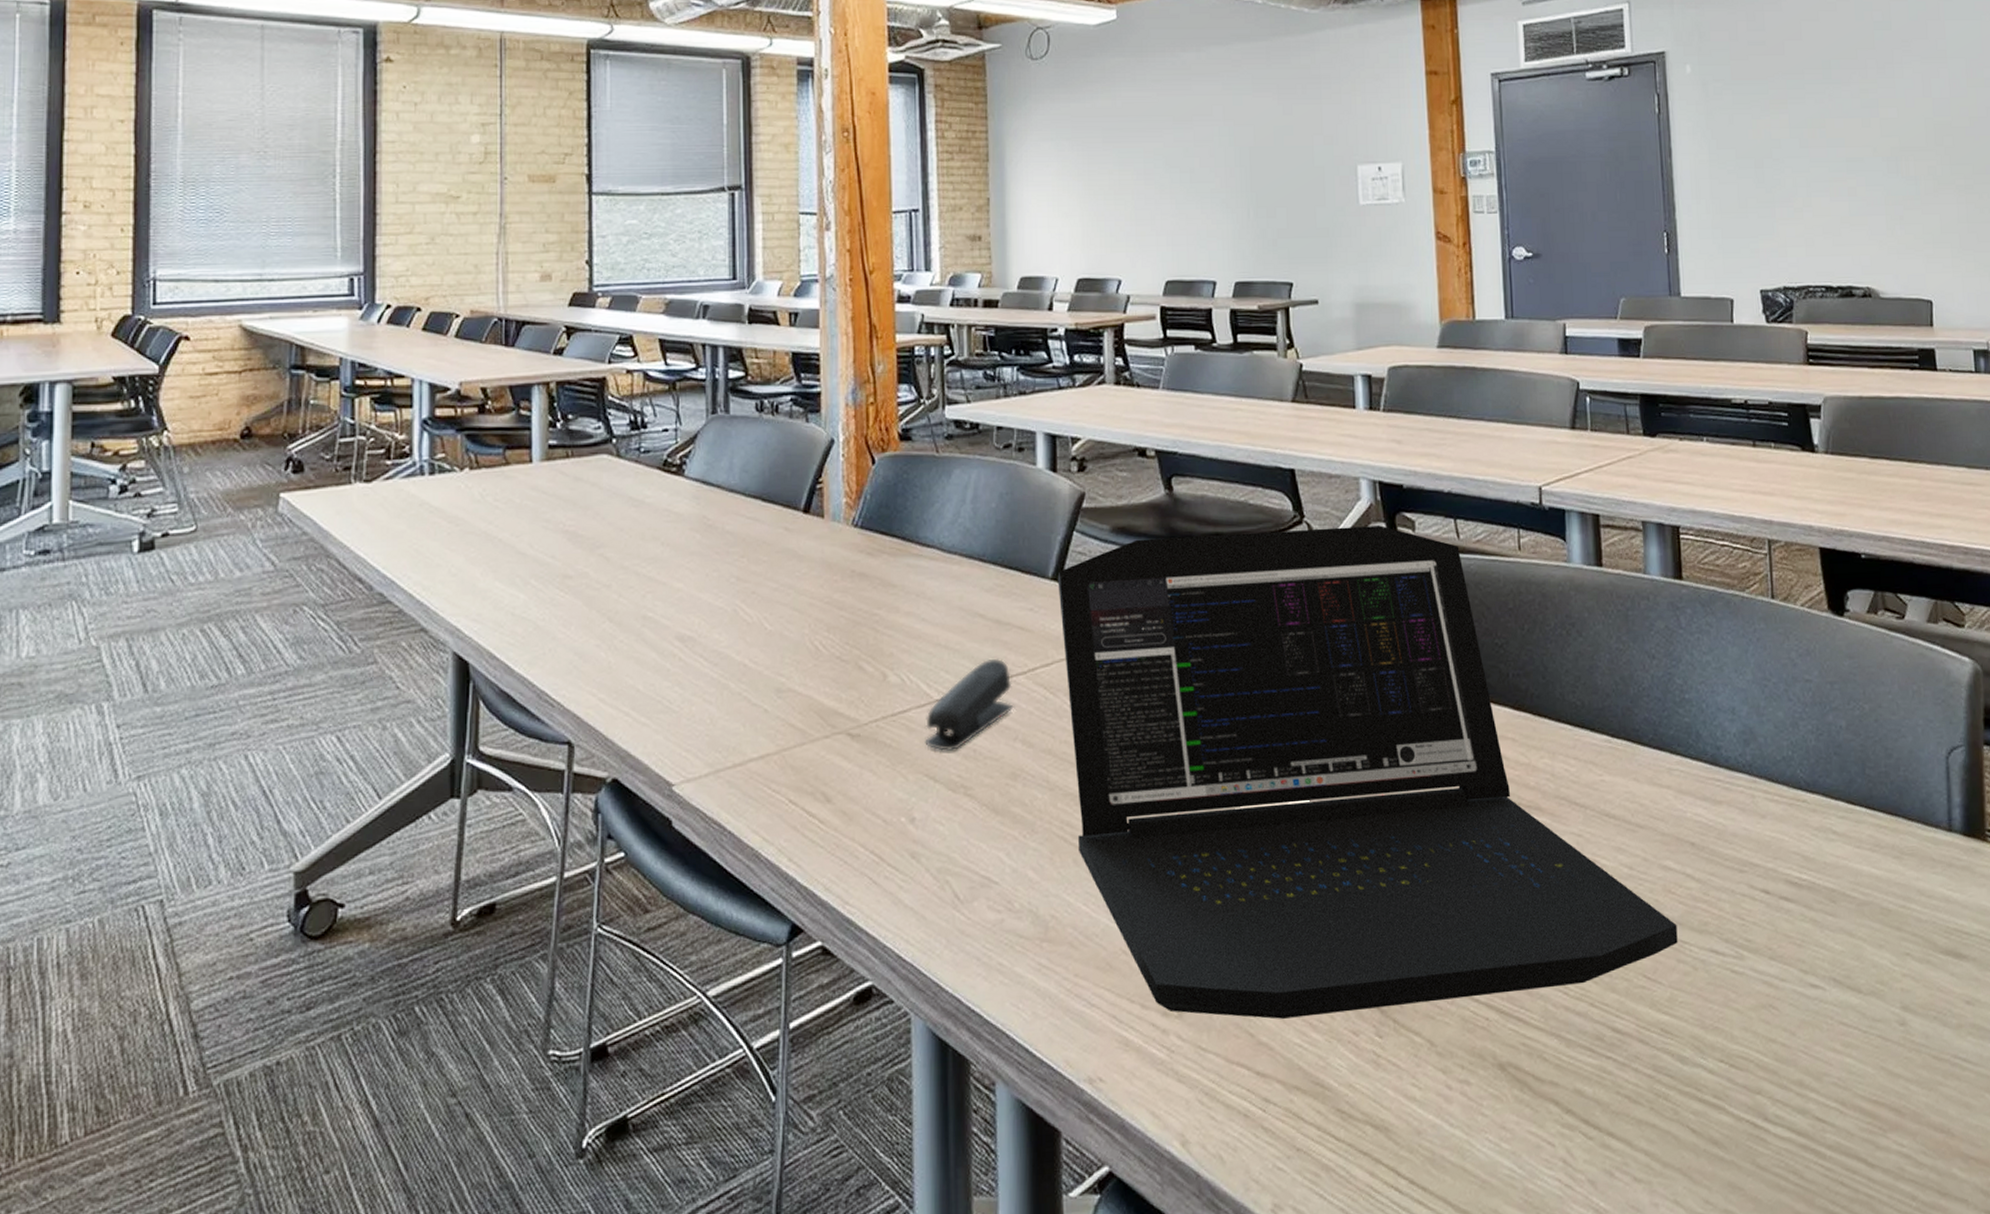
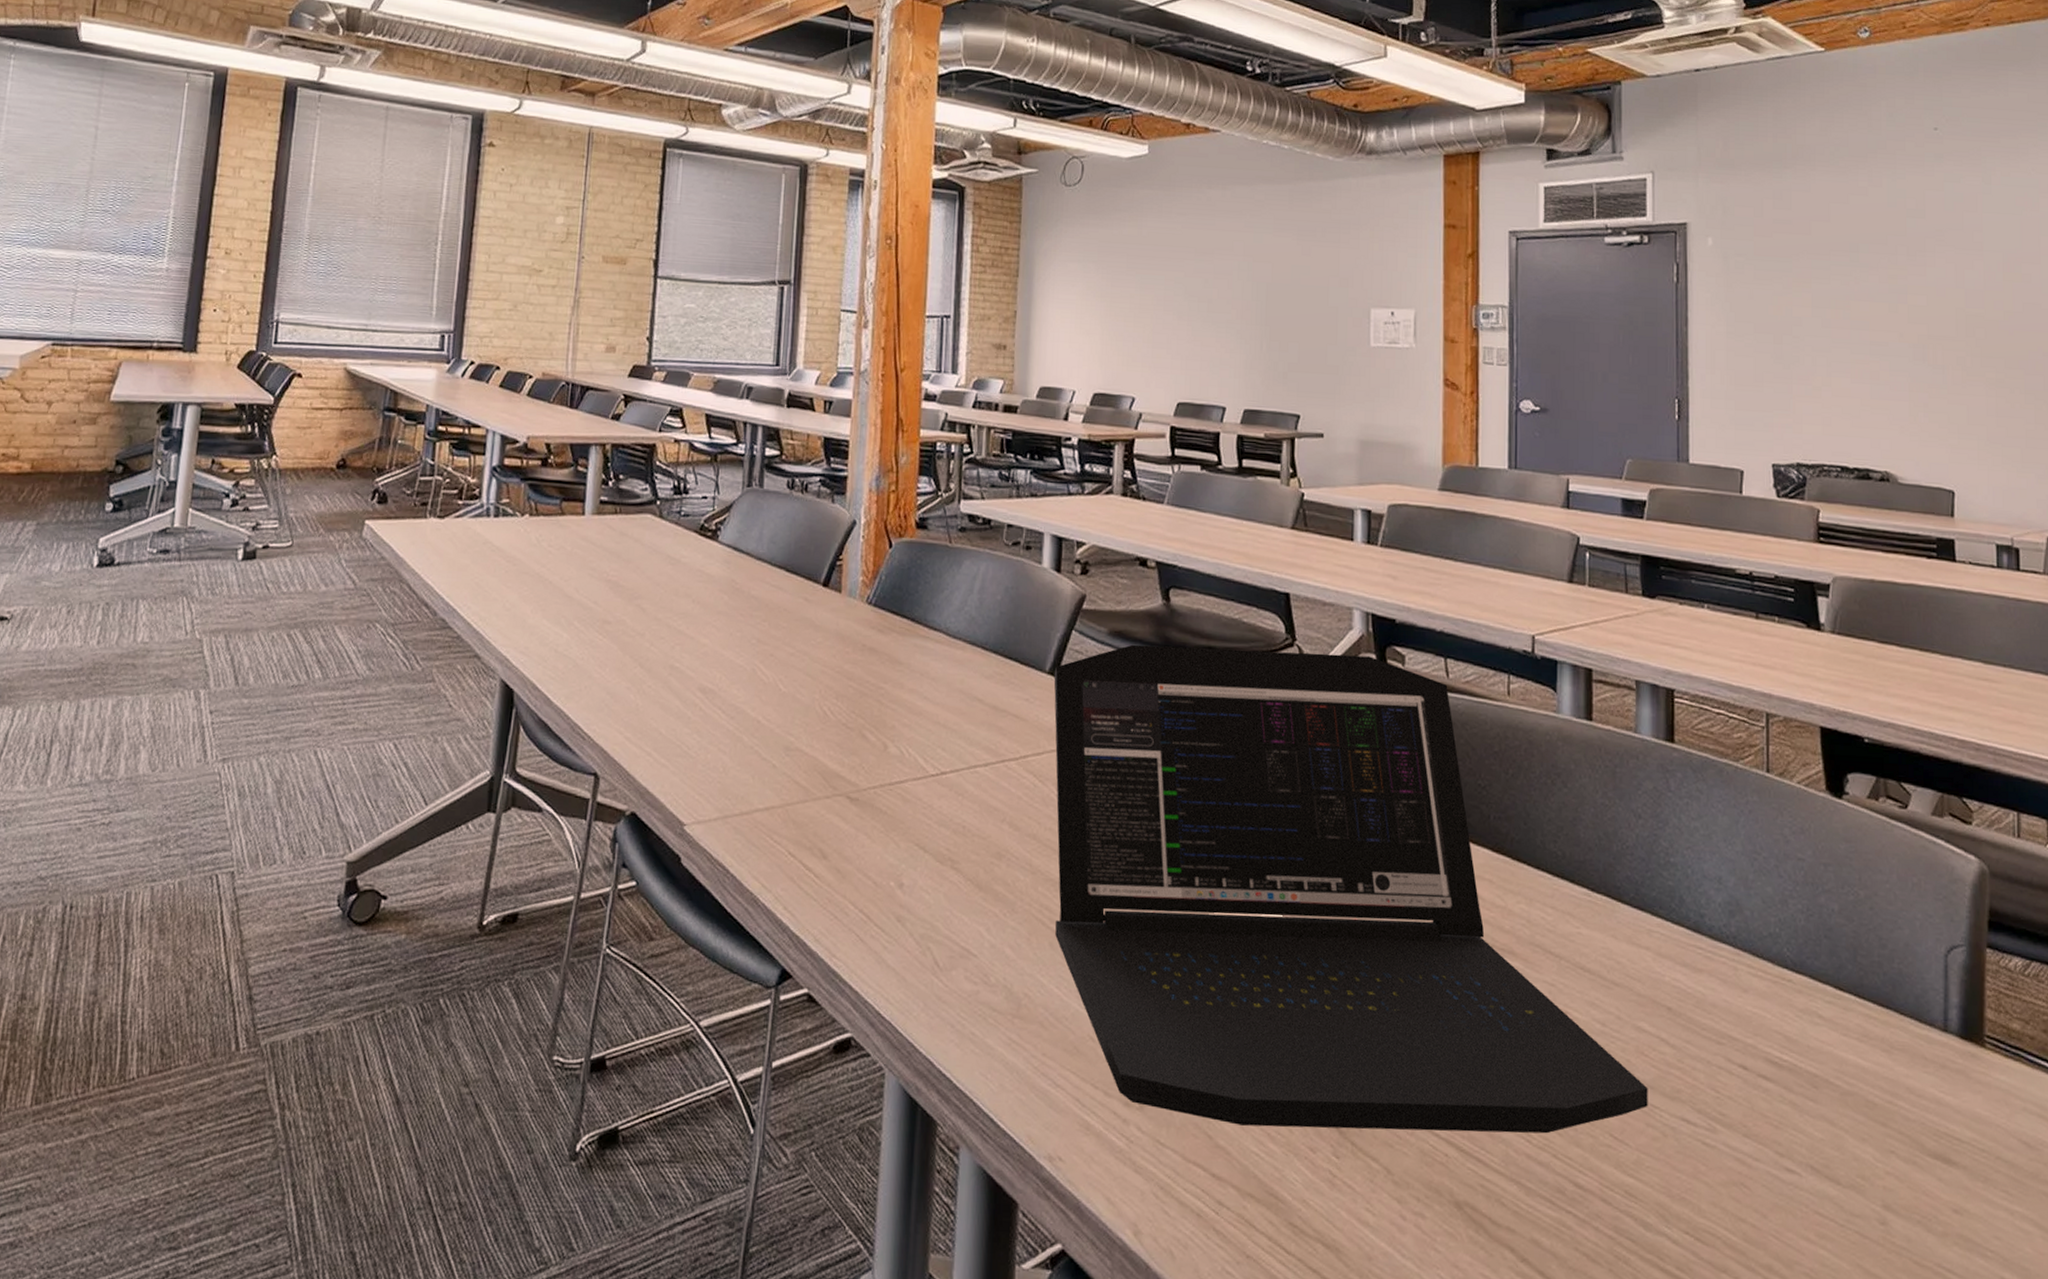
stapler: present [925,658,1014,751] -> none [918,742,1004,825]

